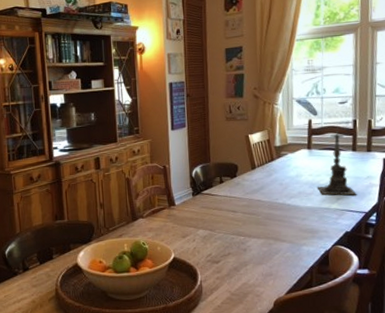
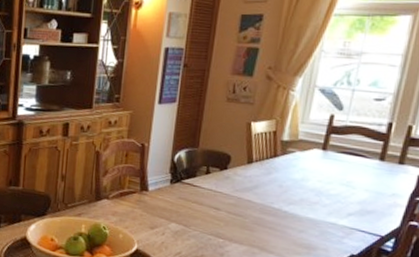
candle holder: present [318,125,357,195] -> none [326,126,375,214]

